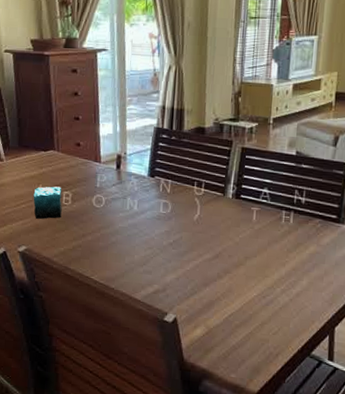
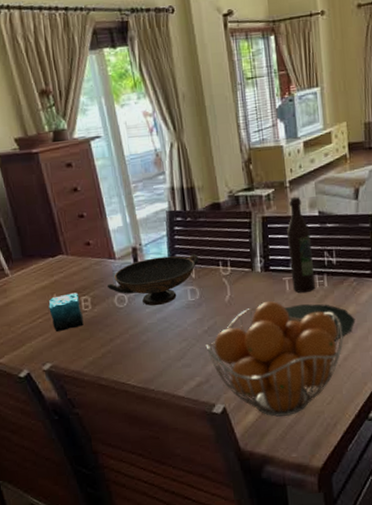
decorative bowl: none [89,167,177,212] -> present [108,254,199,306]
fruit basket: none [168,226,300,338] -> present [205,300,343,417]
plate: none [248,235,314,275] -> present [284,303,356,340]
wine bottle: none [259,134,285,225] -> present [287,197,315,293]

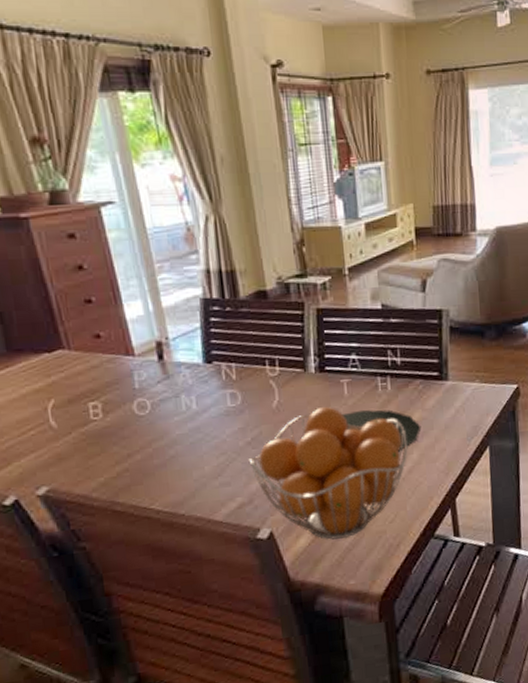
candle: present [48,292,84,331] -> none [44,397,92,446]
decorative bowl: present [108,254,199,306] -> none [124,351,241,414]
wine bottle: present [287,197,315,293] -> none [345,287,377,397]

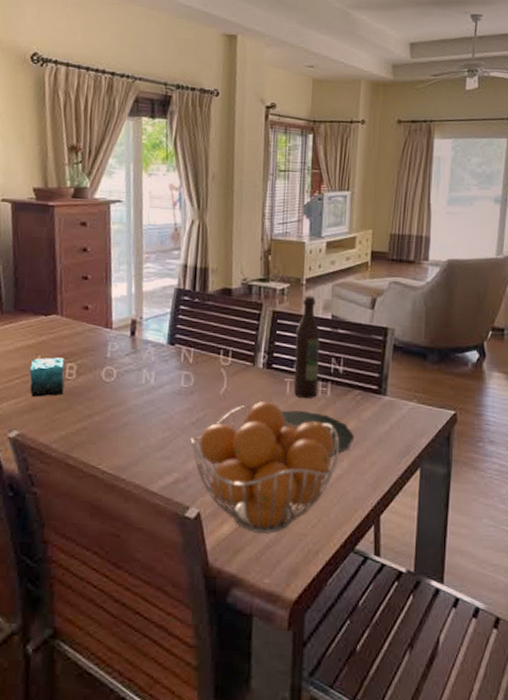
candle: none [44,397,92,446] -> present [29,357,65,397]
wine bottle: none [345,287,377,397] -> present [293,296,320,398]

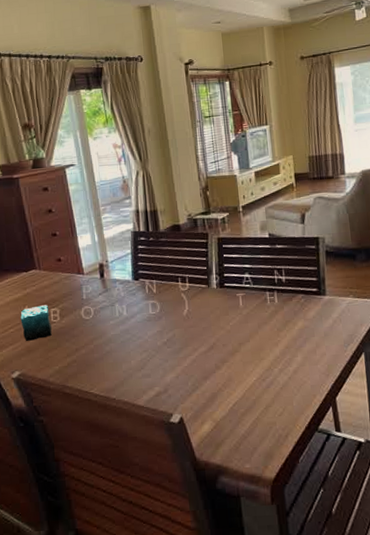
fruit basket: present [190,400,340,534] -> none [164,315,293,427]
plate: present [281,410,355,456] -> none [238,318,304,354]
wine bottle: present [293,296,320,398] -> none [240,221,266,308]

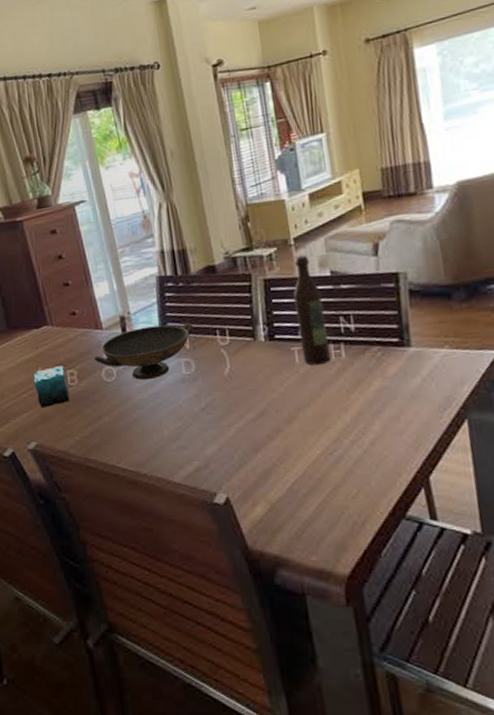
decorative bowl: none [76,271,160,319] -> present [95,322,194,381]
wine bottle: none [240,221,266,308] -> present [293,256,331,365]

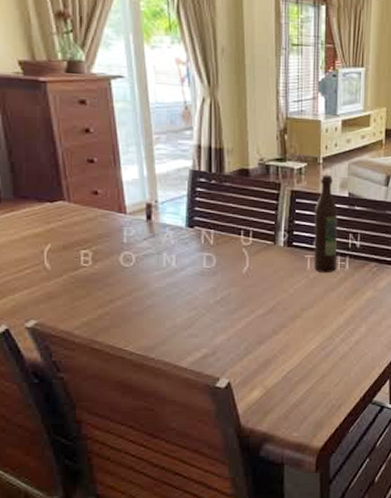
candle: present [33,366,70,408] -> none [40,245,81,286]
decorative bowl: present [95,322,194,381] -> none [114,218,220,270]

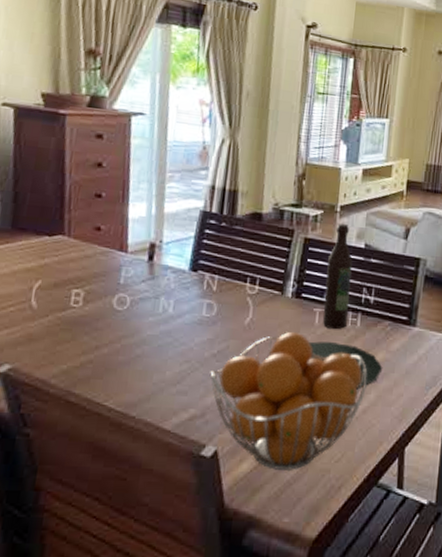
fruit basket: none [216,277,358,395] -> present [210,331,368,470]
plate: none [303,283,372,323] -> present [308,341,383,388]

